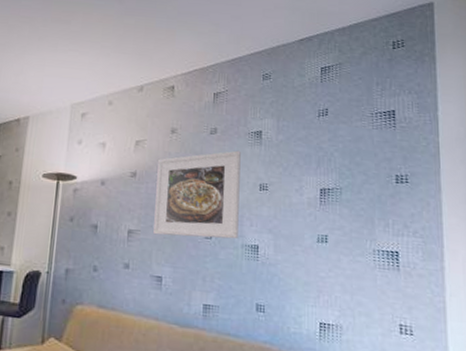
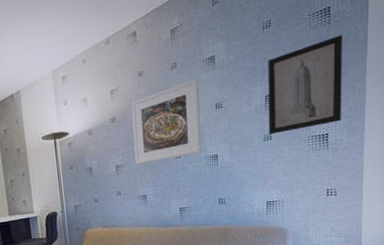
wall art: none [324,142,414,241] -> present [268,35,342,135]

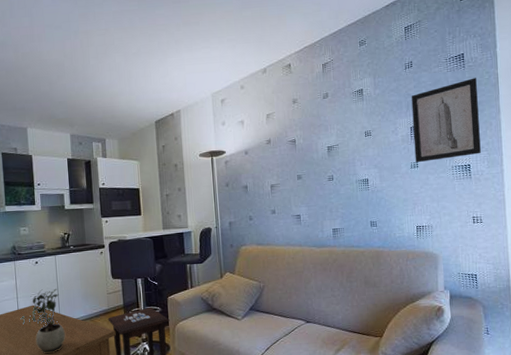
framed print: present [131,78,201,165] -> none [286,108,353,185]

